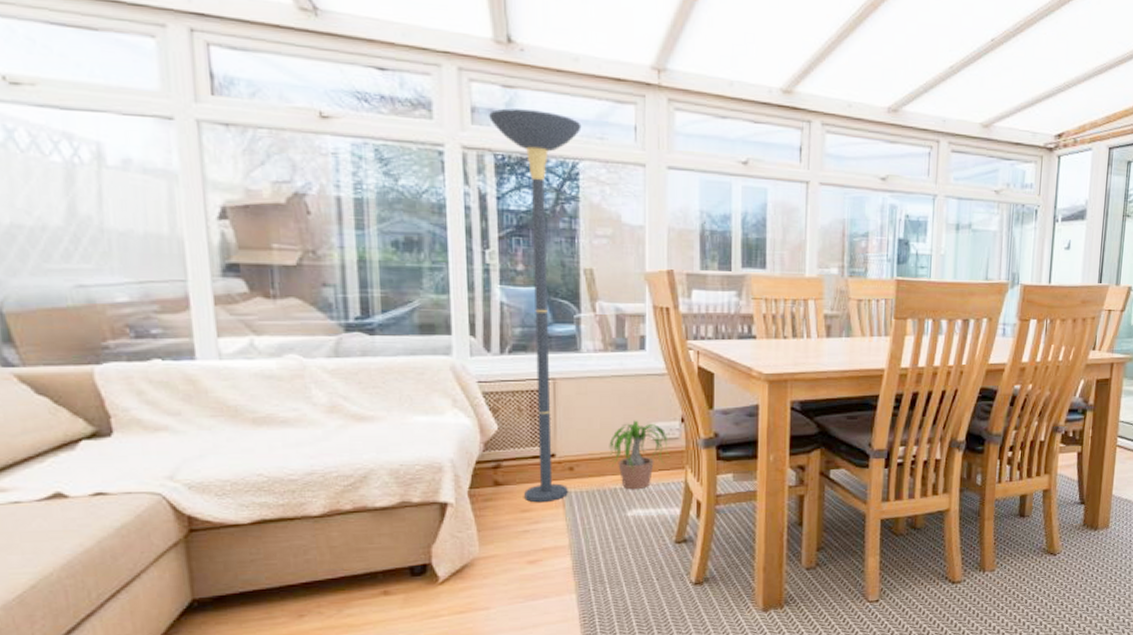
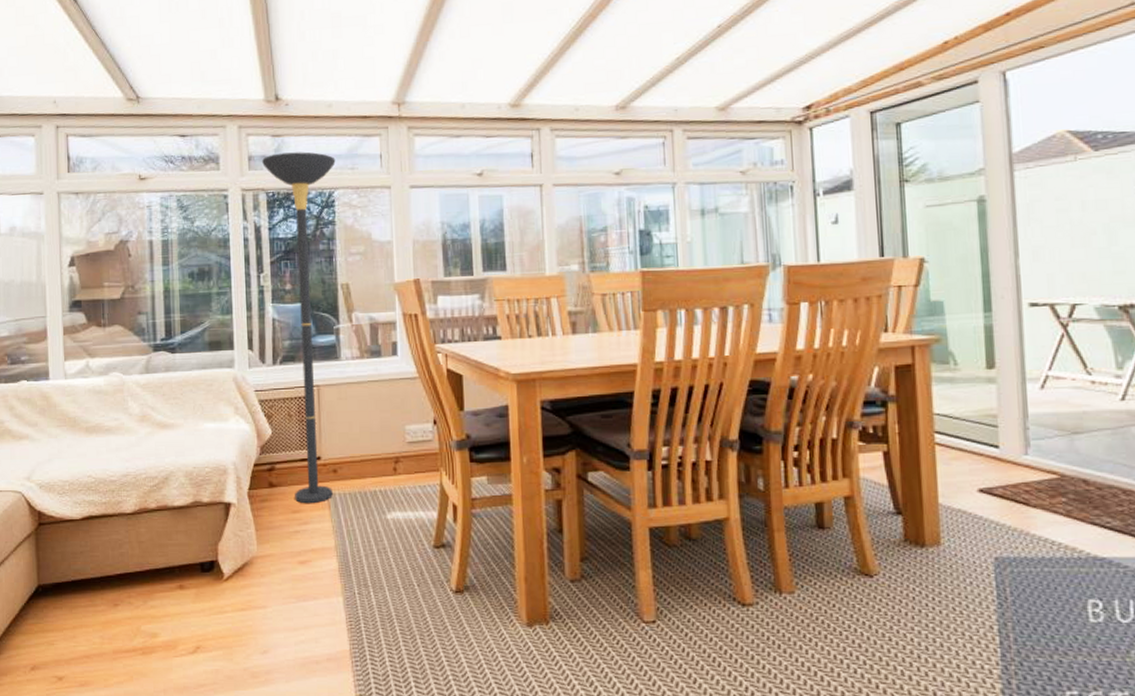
potted plant: present [606,420,671,490] -> none [366,423,426,492]

